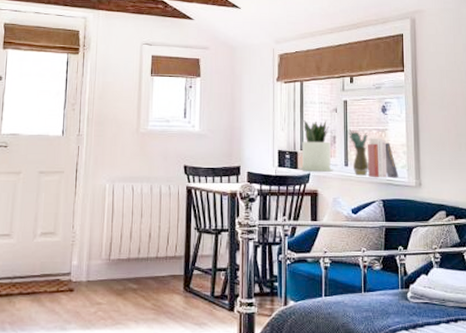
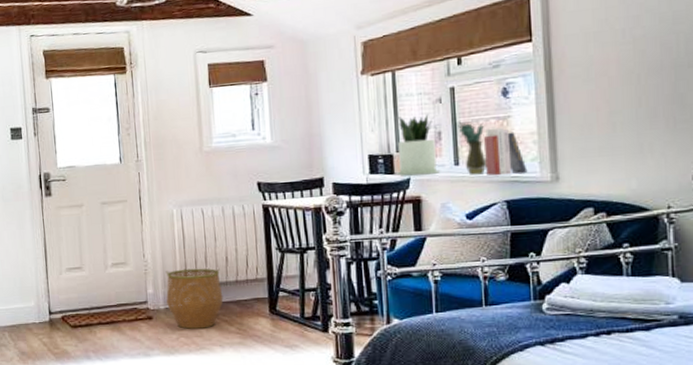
basket: none [89,242,143,303] -> present [165,268,224,329]

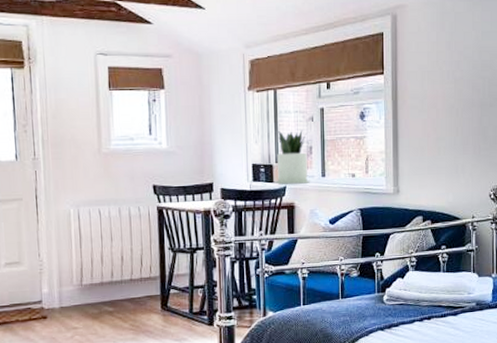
basket: present [165,268,224,329] -> none [61,267,118,327]
vase: present [458,121,487,175] -> none [325,138,347,186]
books: present [483,127,528,176] -> none [344,146,377,188]

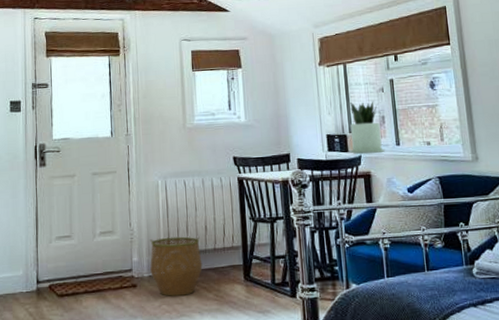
basket: none [61,267,118,327] -> present [150,236,203,296]

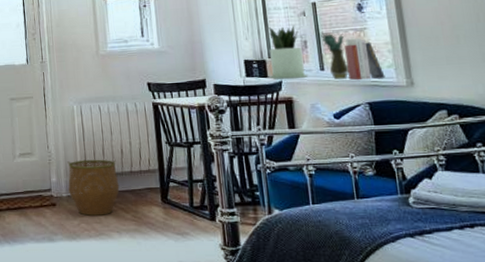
vase: none [397,108,422,154] -> present [320,32,350,79]
books: none [417,114,454,156] -> present [343,37,385,81]

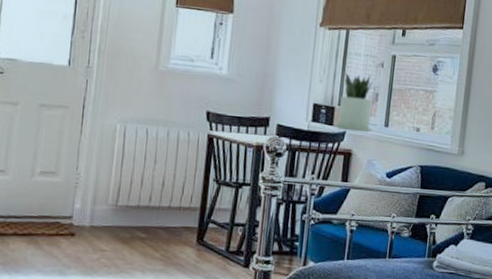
basket: present [67,159,120,216] -> none [93,187,155,252]
vase: present [320,32,350,79] -> none [393,87,414,139]
books: present [343,37,385,81] -> none [409,98,442,145]

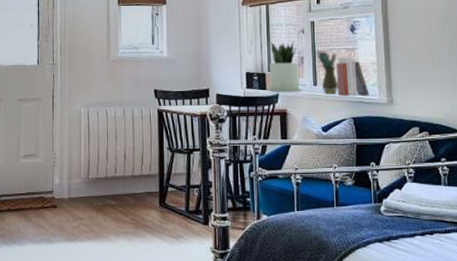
vase: none [393,87,414,139] -> present [316,49,339,95]
books: none [409,98,442,145] -> present [335,57,370,97]

